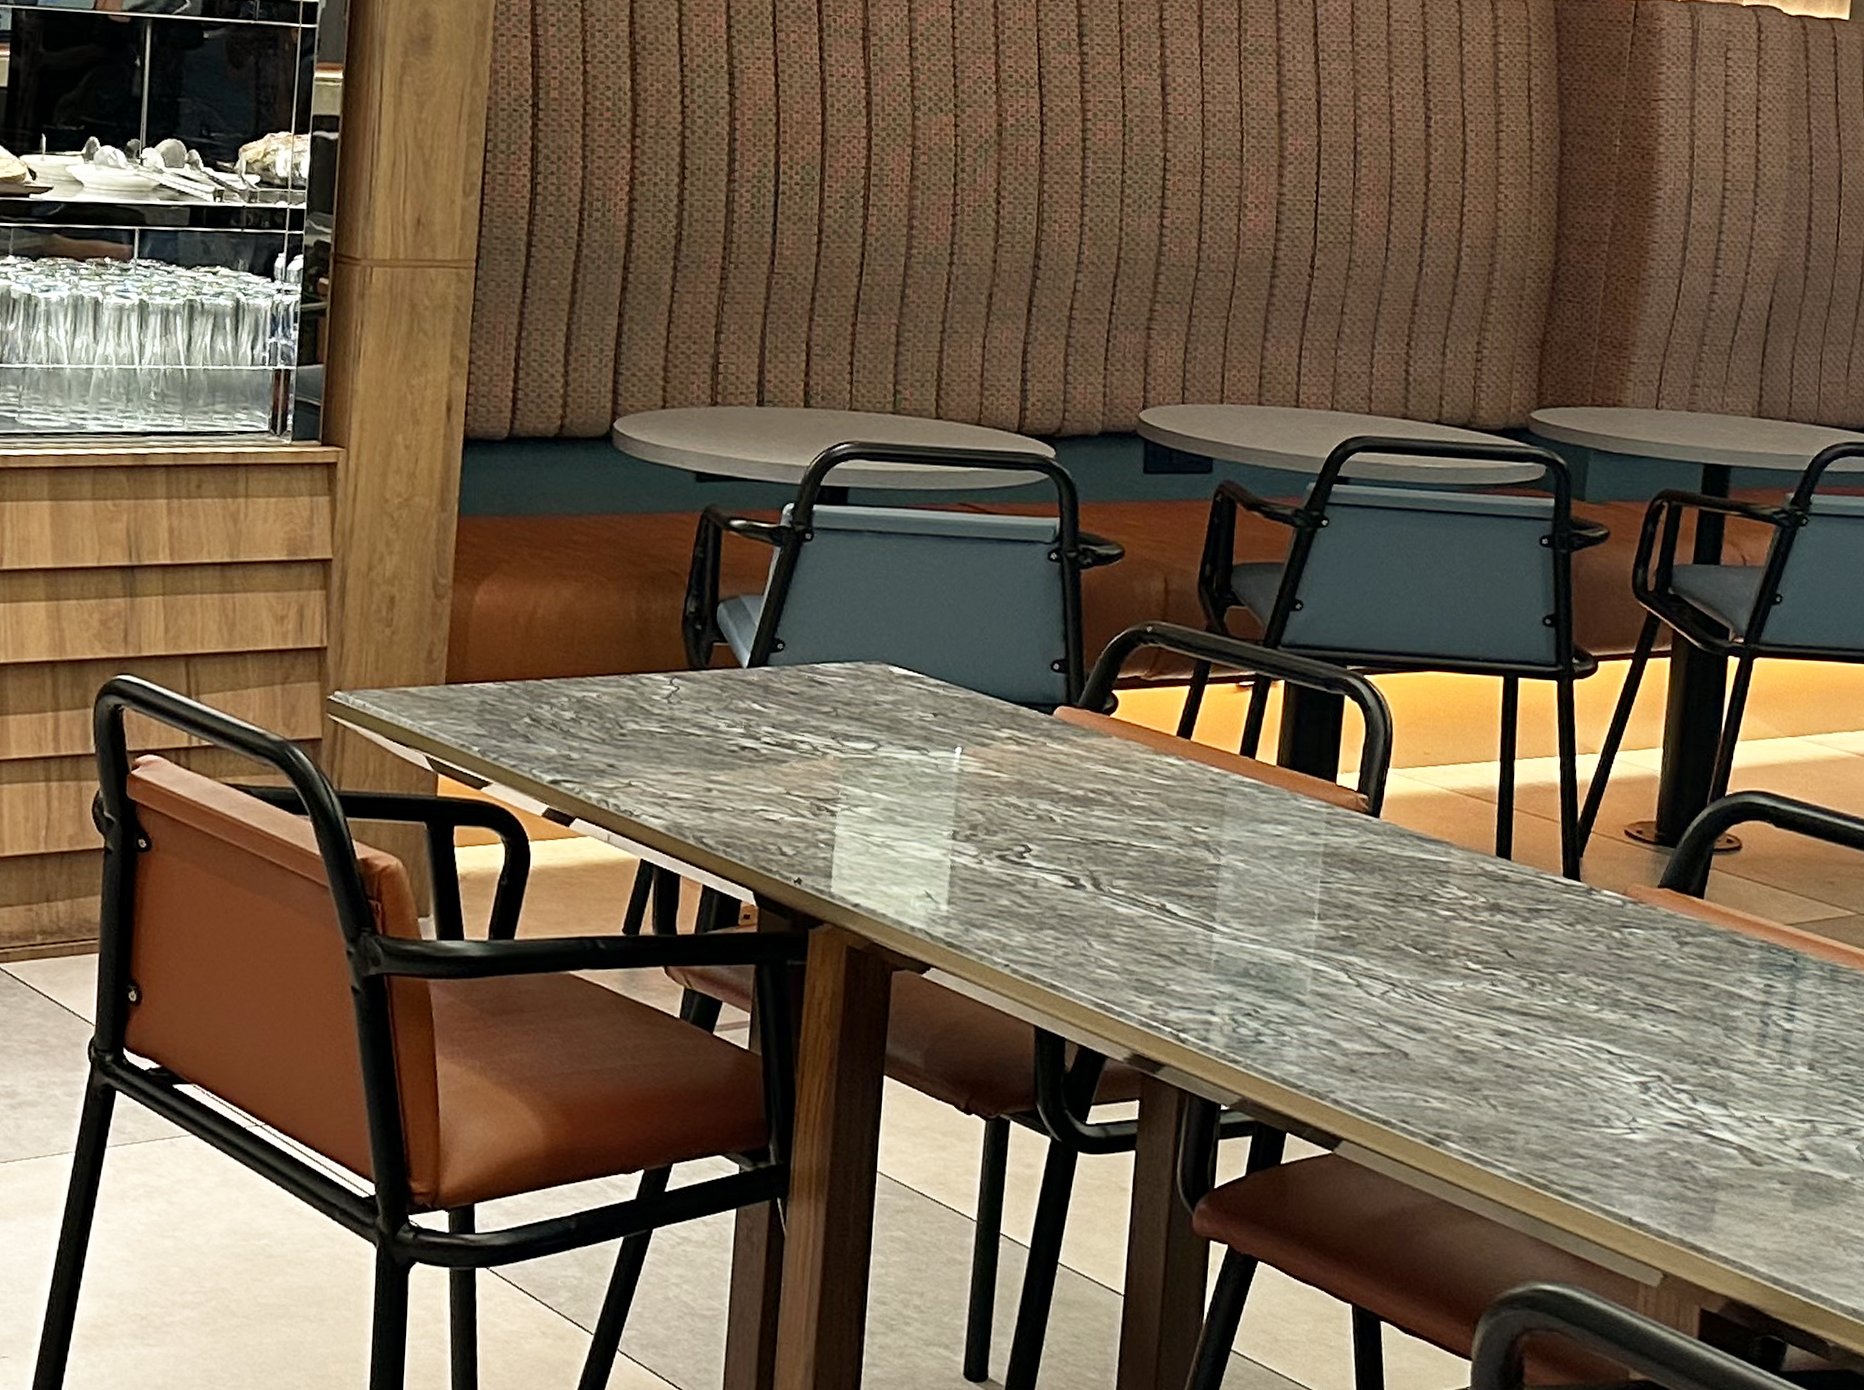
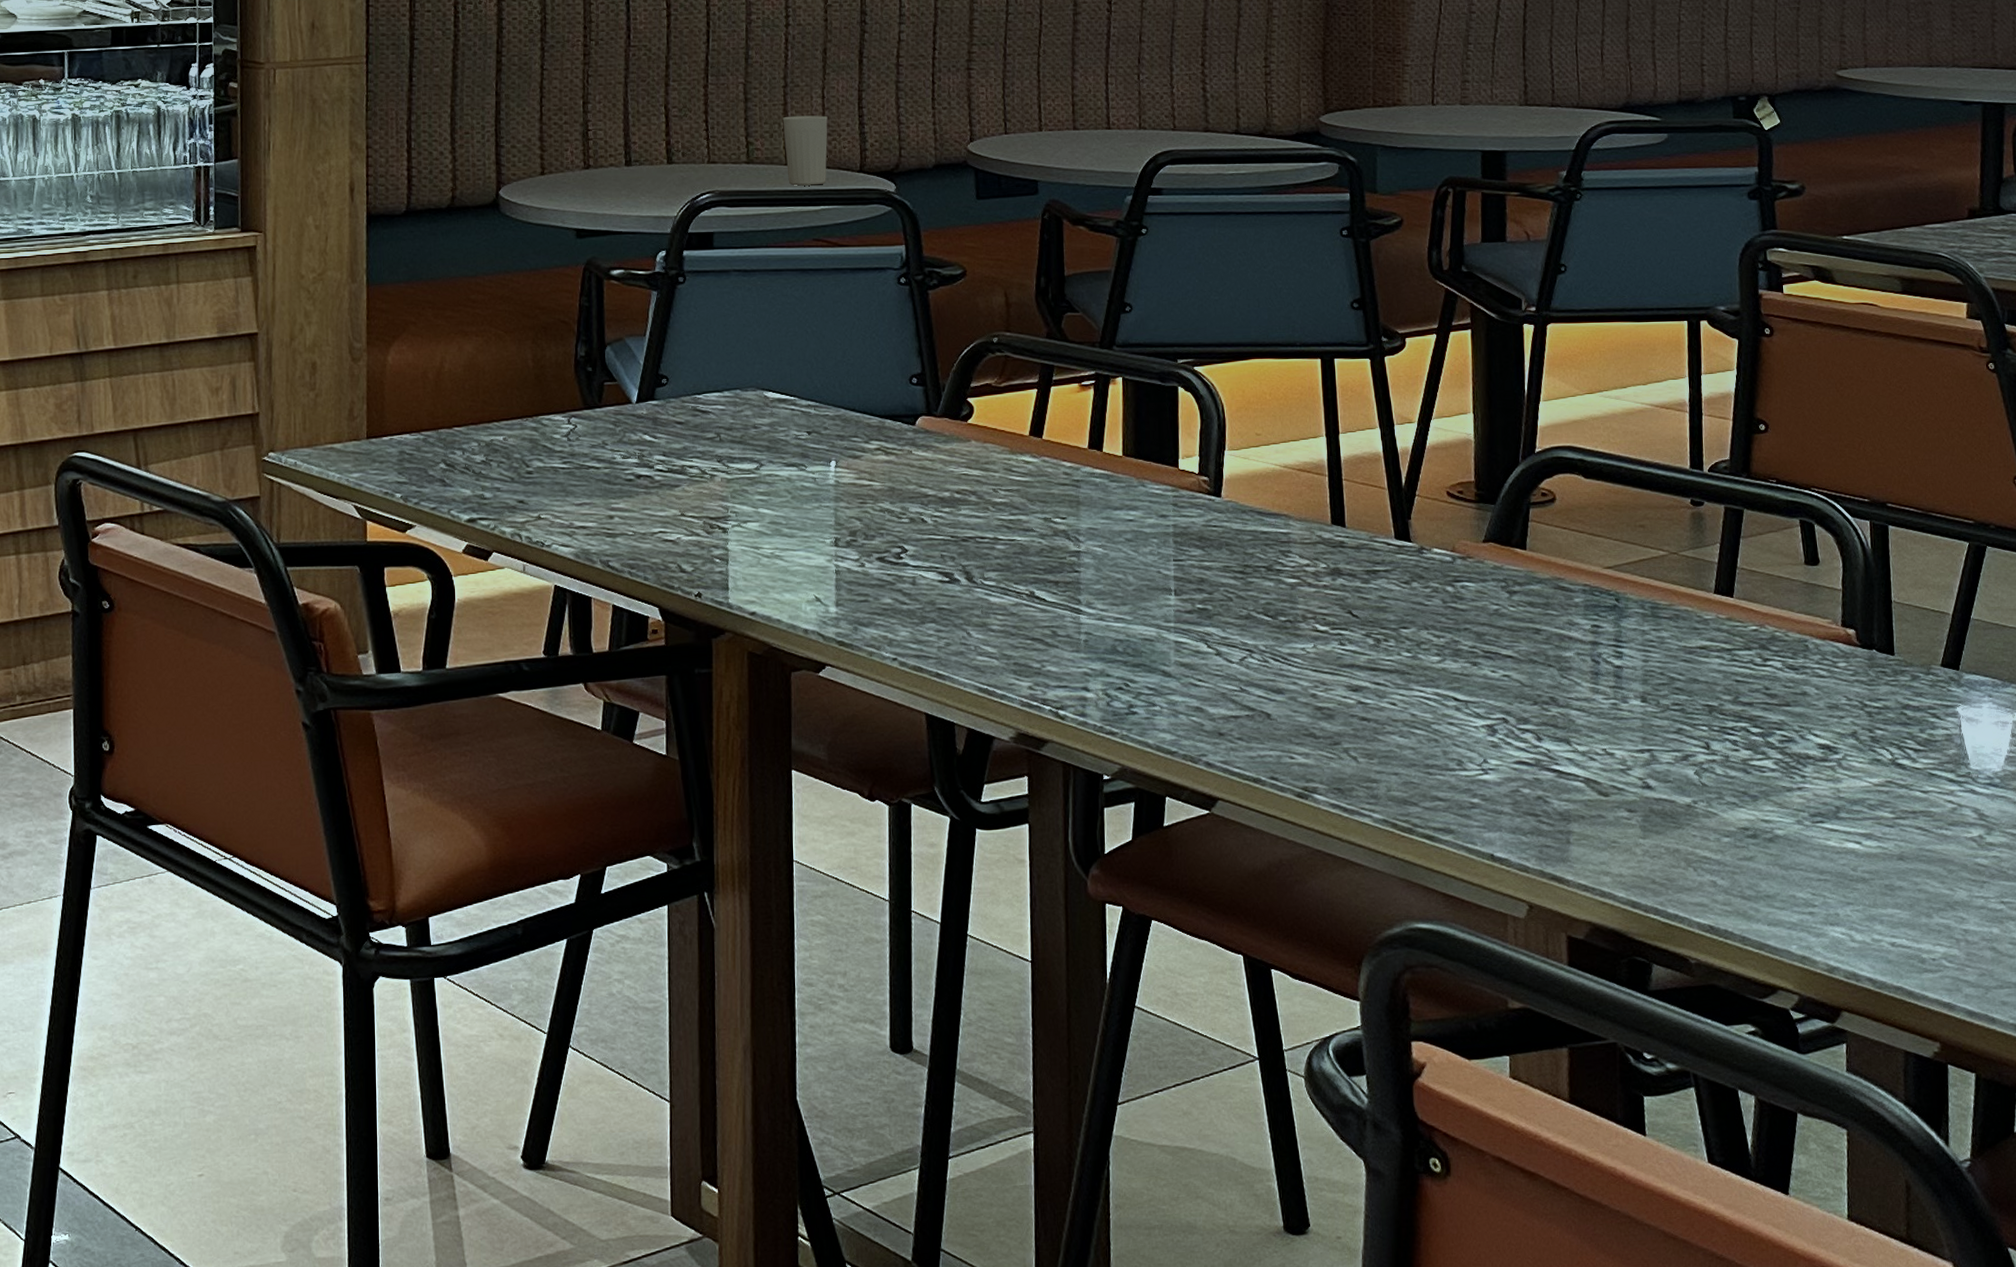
cup: none [936,365,987,444] -> present [783,115,828,186]

